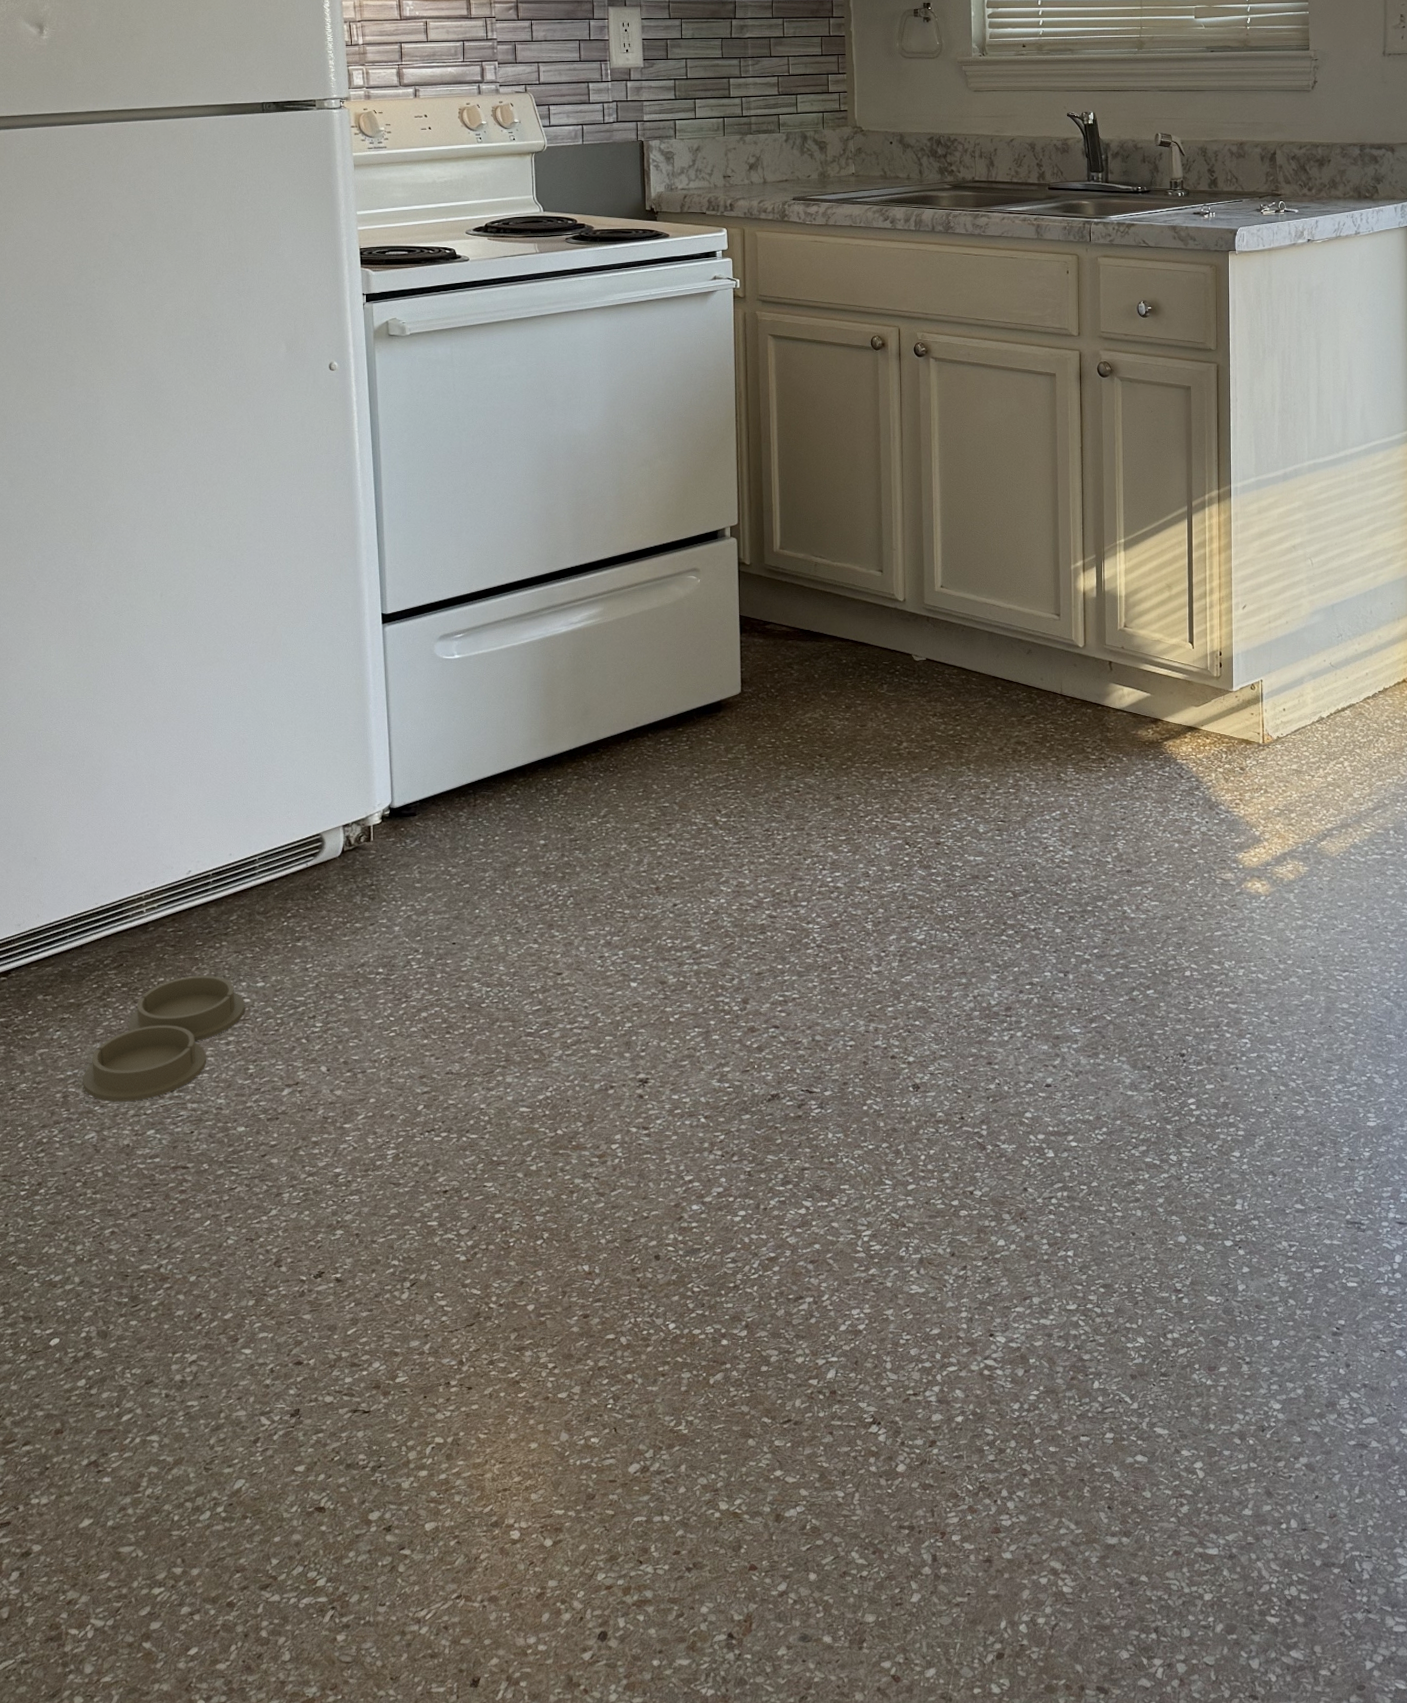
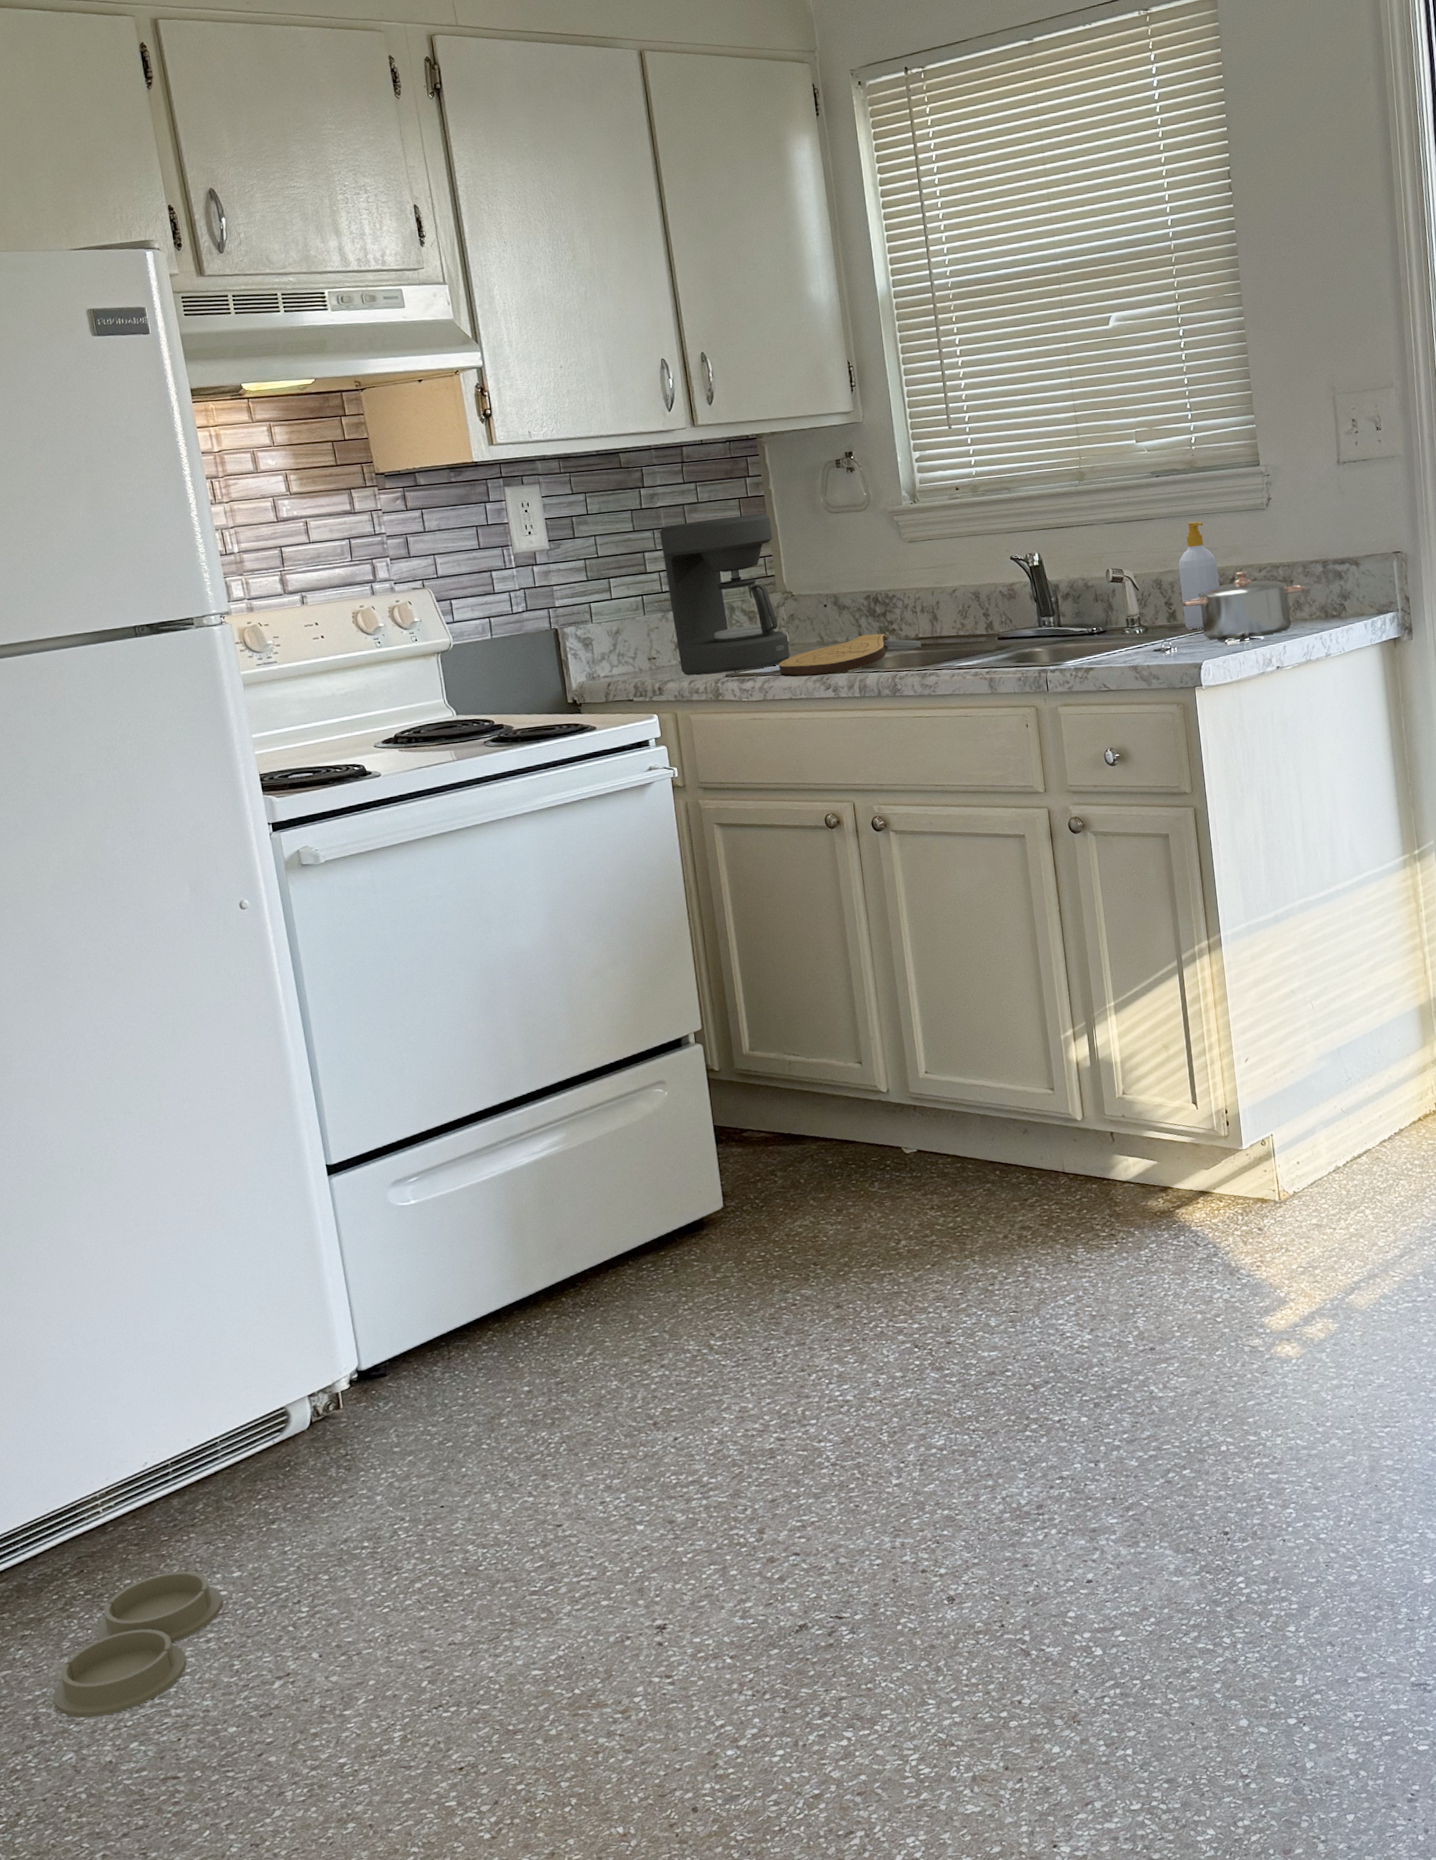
coffee maker: none [746,52,854,196] -> present [660,513,790,675]
cutting board: none [842,173,976,207] -> present [778,633,922,678]
soap bottle: none [1223,97,1261,197] -> present [1178,521,1220,629]
cooking pot: none [1224,147,1342,210] -> present [1182,571,1306,640]

